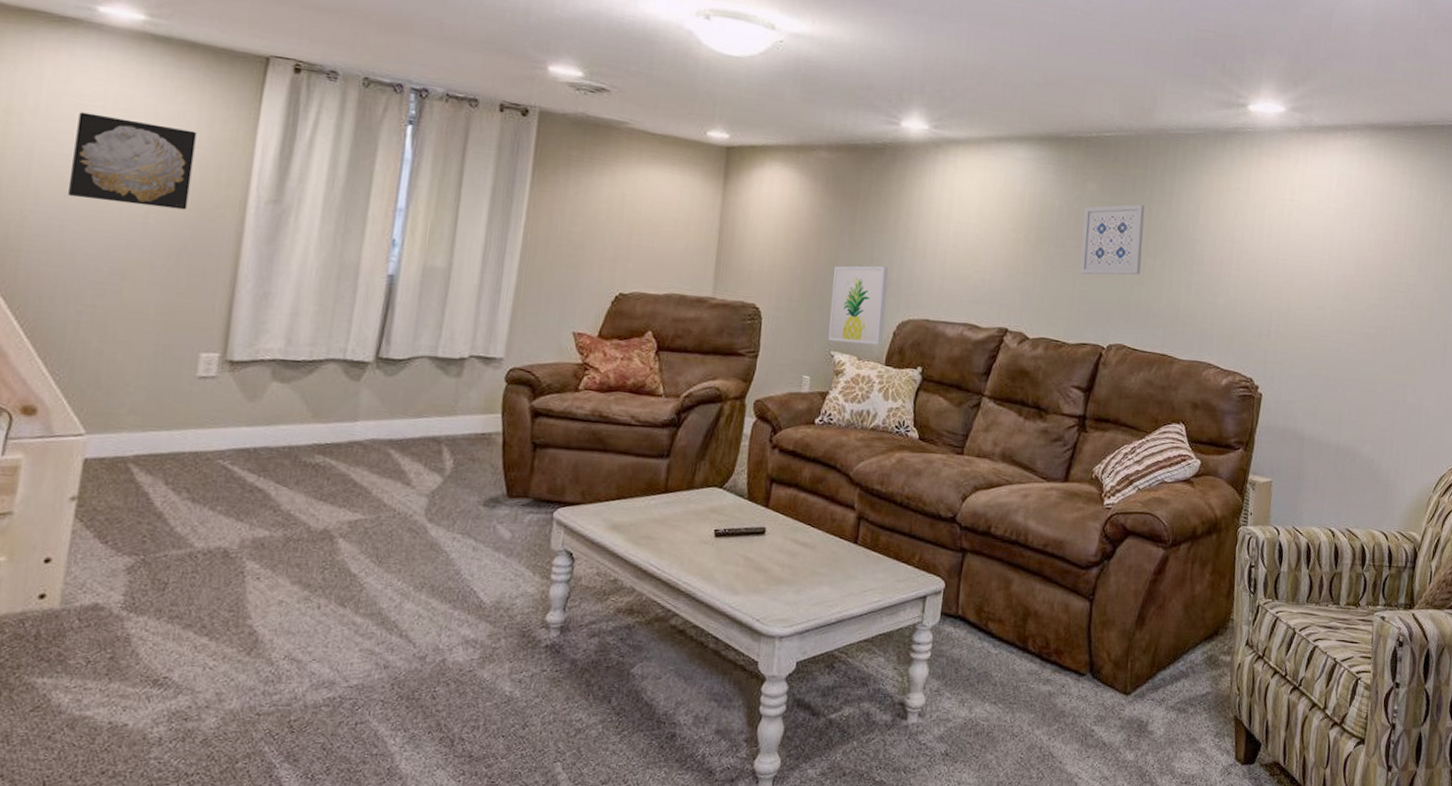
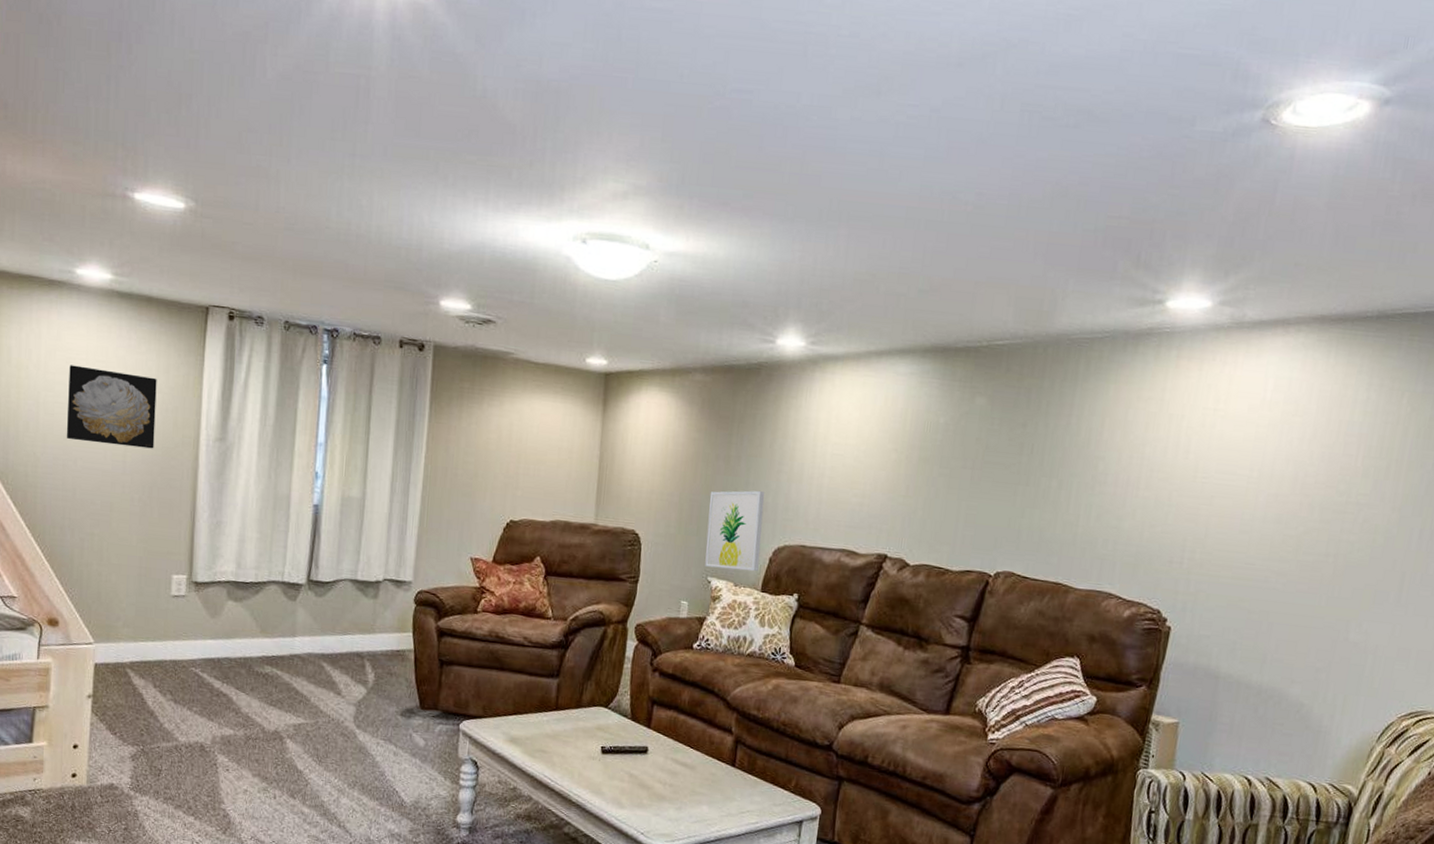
wall art: present [1080,204,1145,275] -> none [965,419,1041,497]

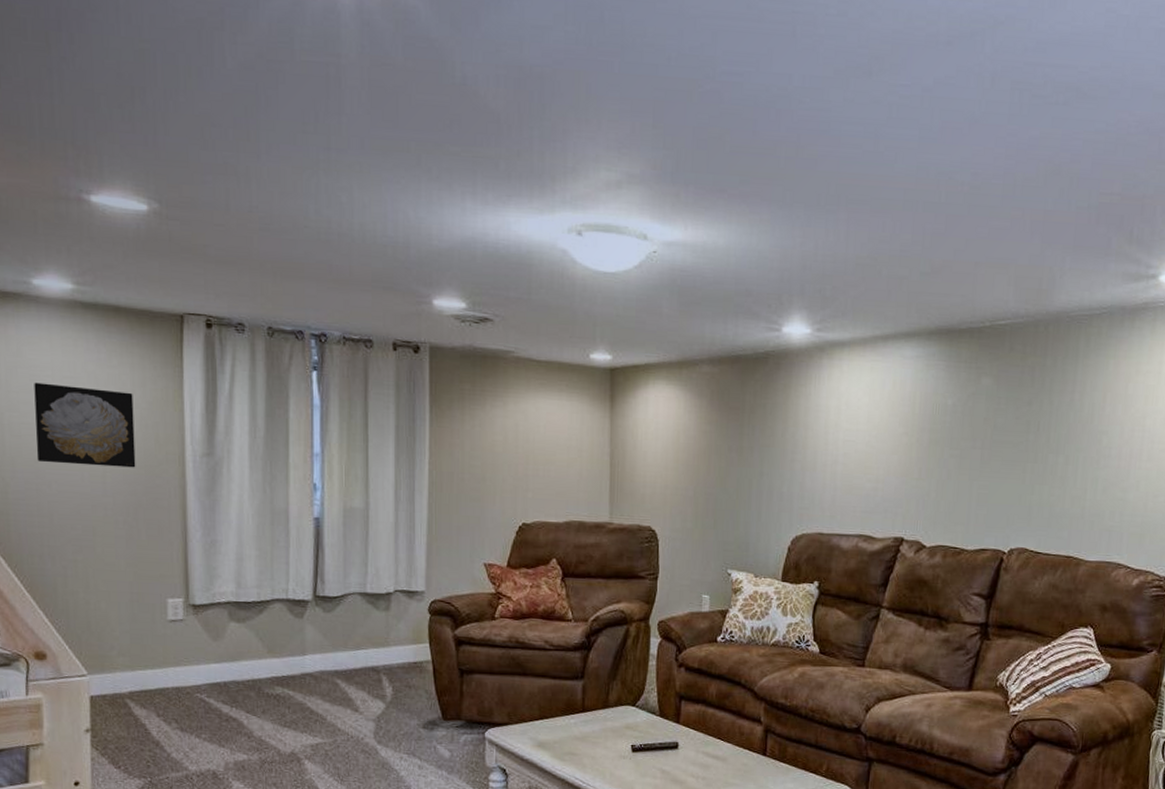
wall art: present [705,490,765,572] -> none [723,480,780,562]

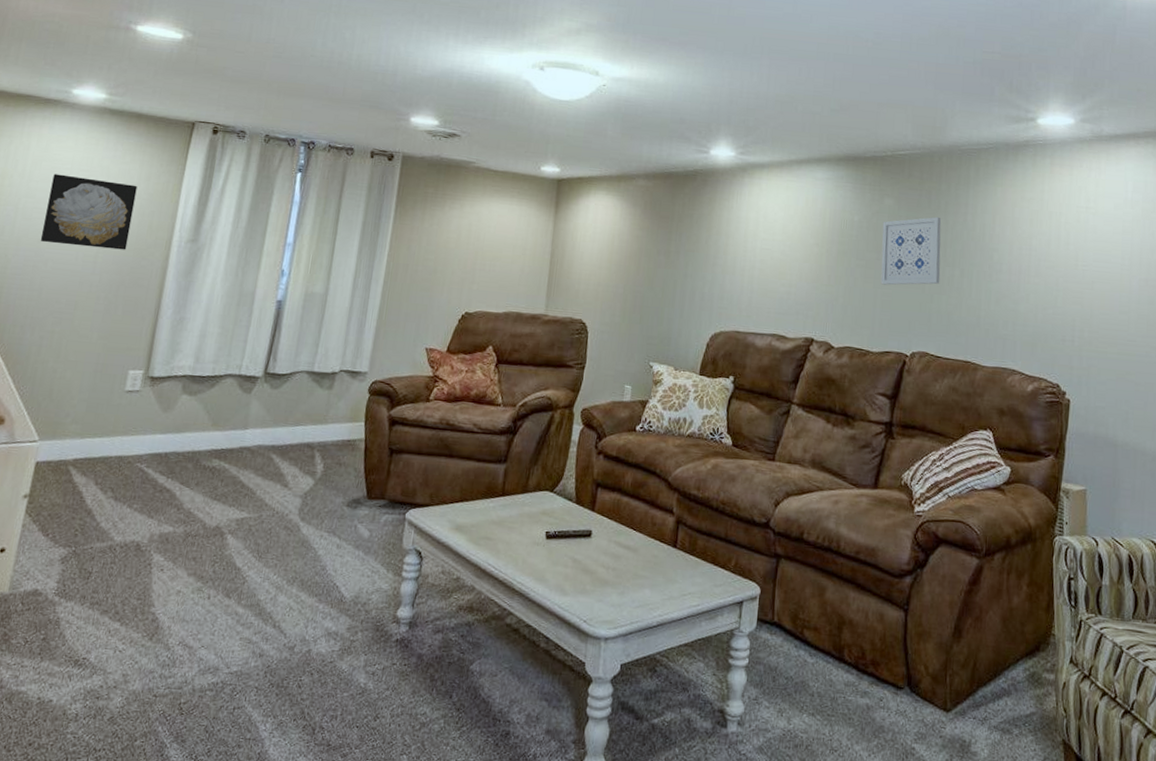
wall art: none [977,396,1046,477] -> present [880,216,942,285]

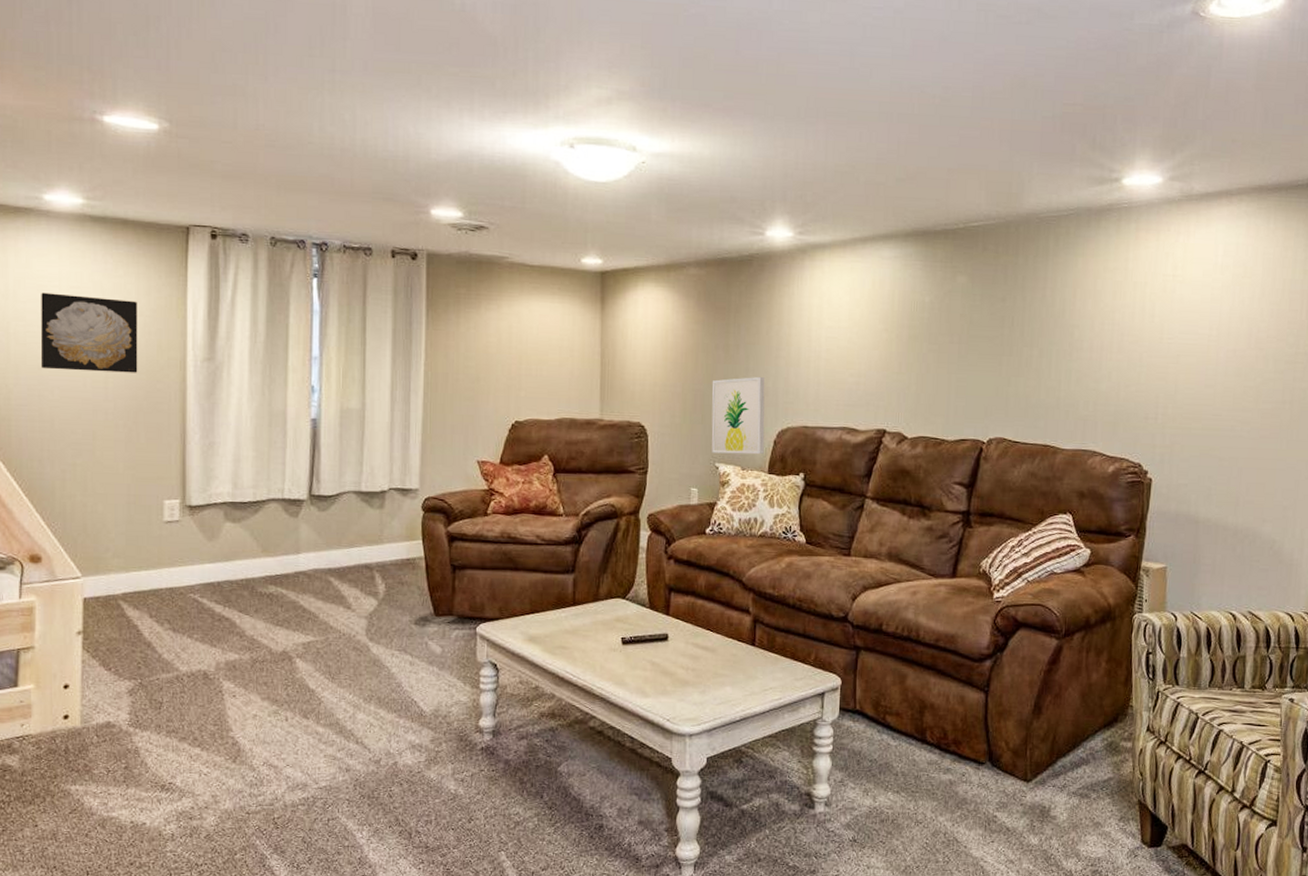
wall art: none [647,281,702,356] -> present [711,376,765,455]
wall art: present [880,216,942,285] -> none [955,293,1019,370]

